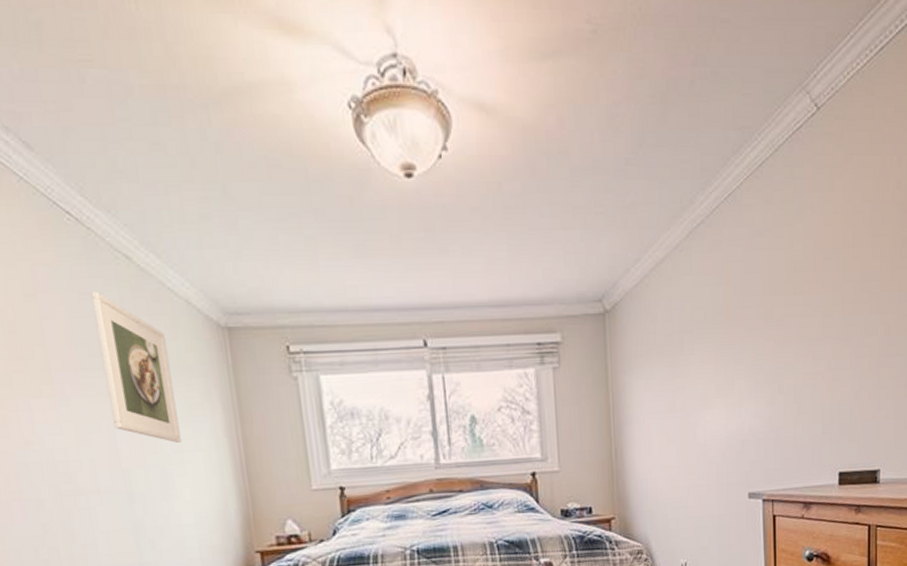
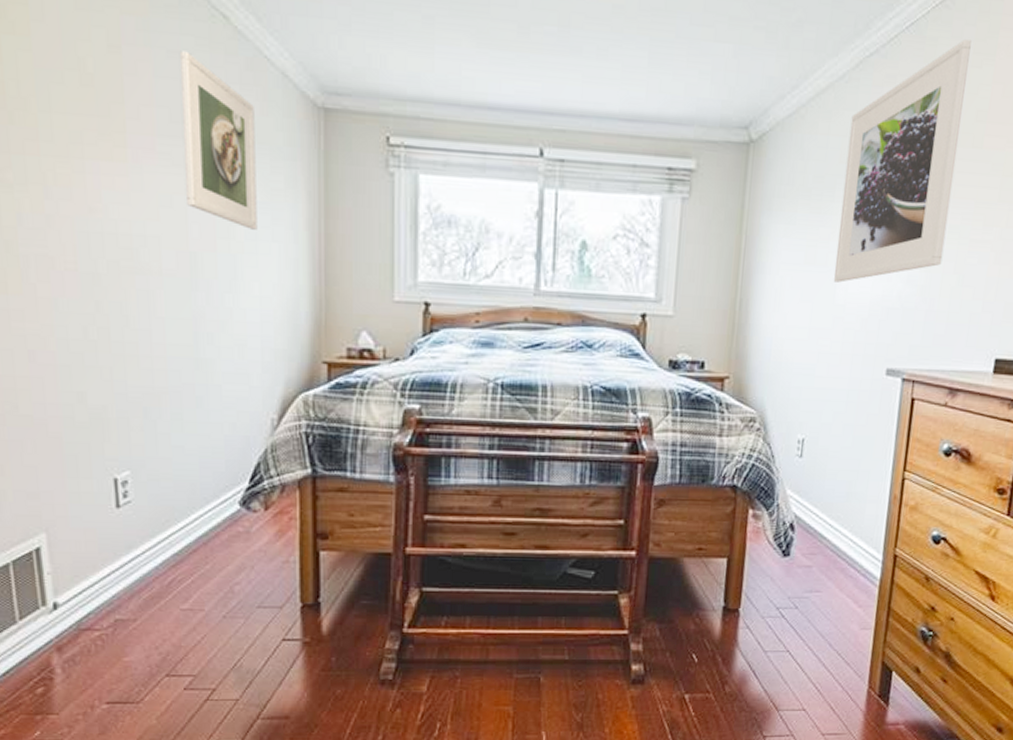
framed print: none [689,203,782,424] -> present [833,39,971,283]

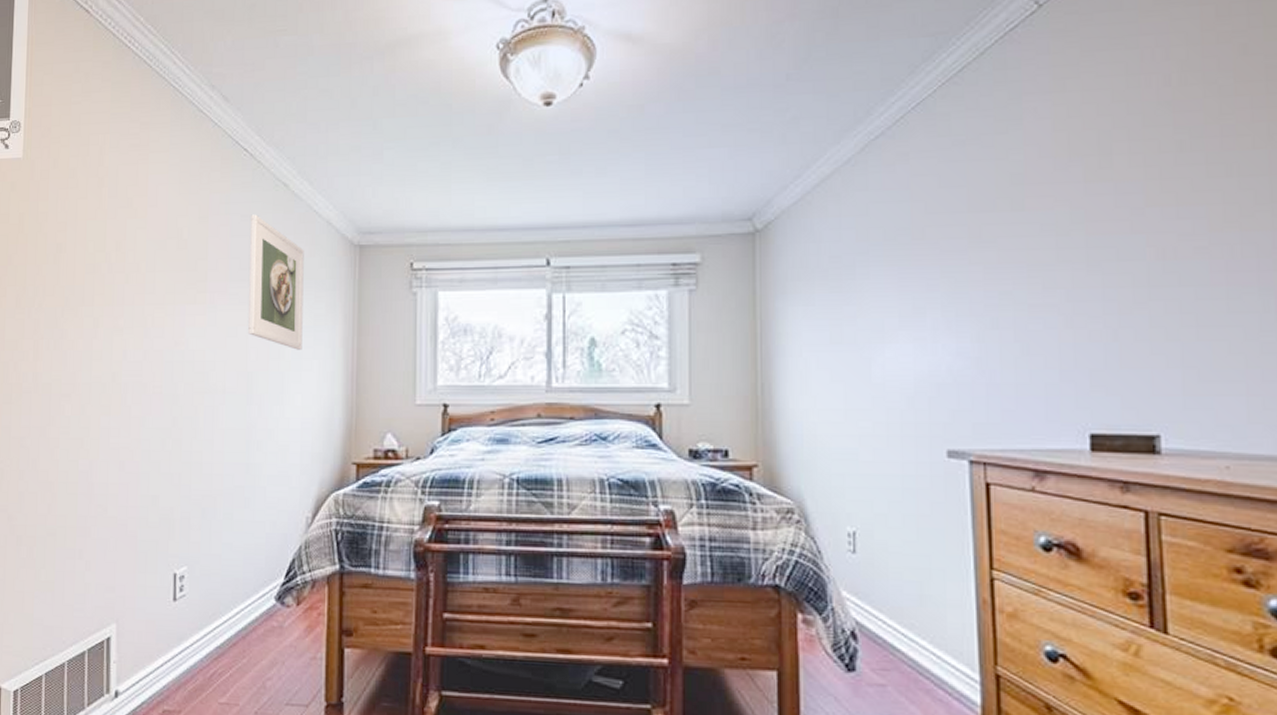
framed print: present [833,39,971,283] -> none [863,110,997,360]

